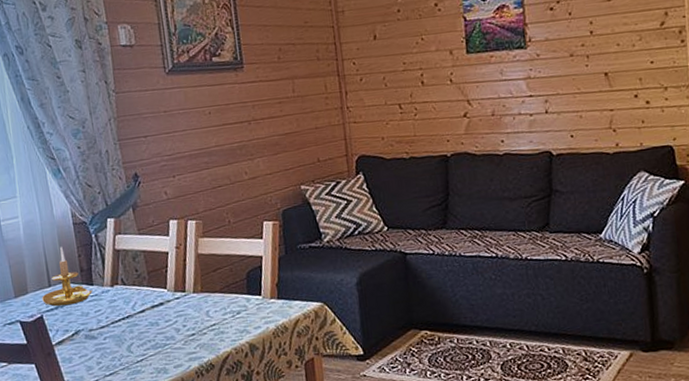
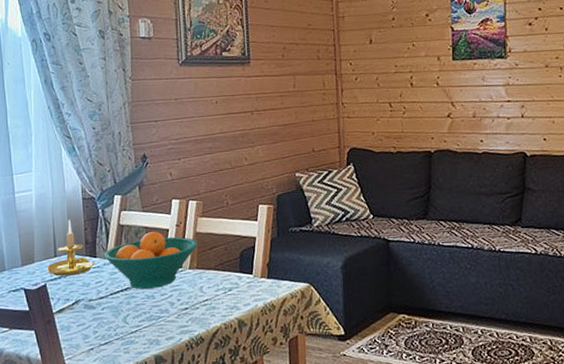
fruit bowl: none [101,255,201,317] -> present [103,231,198,289]

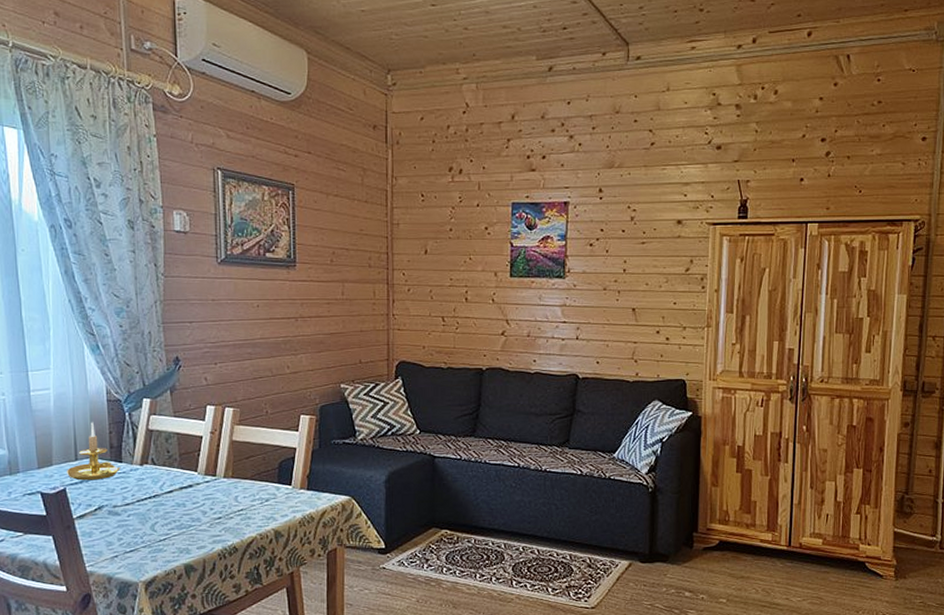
fruit bowl: present [103,231,198,289] -> none [130,438,233,497]

